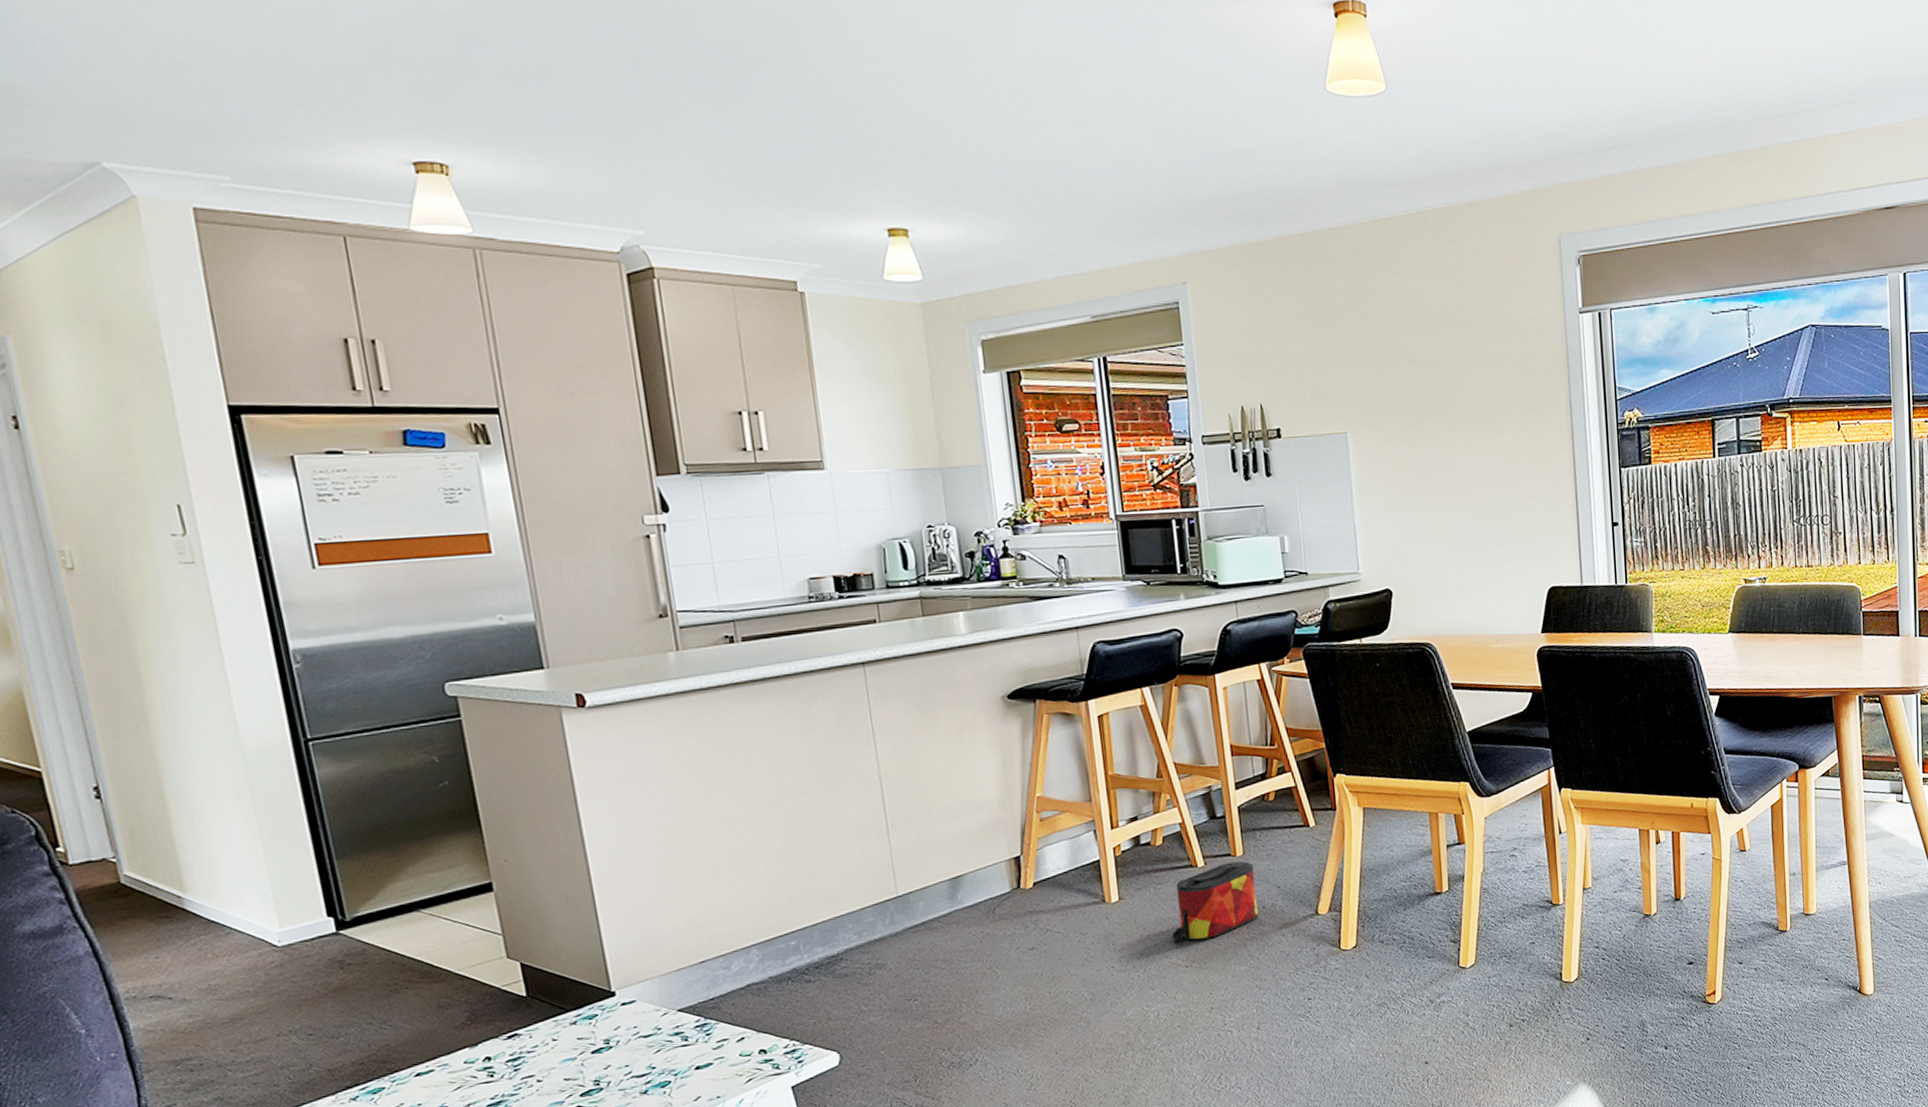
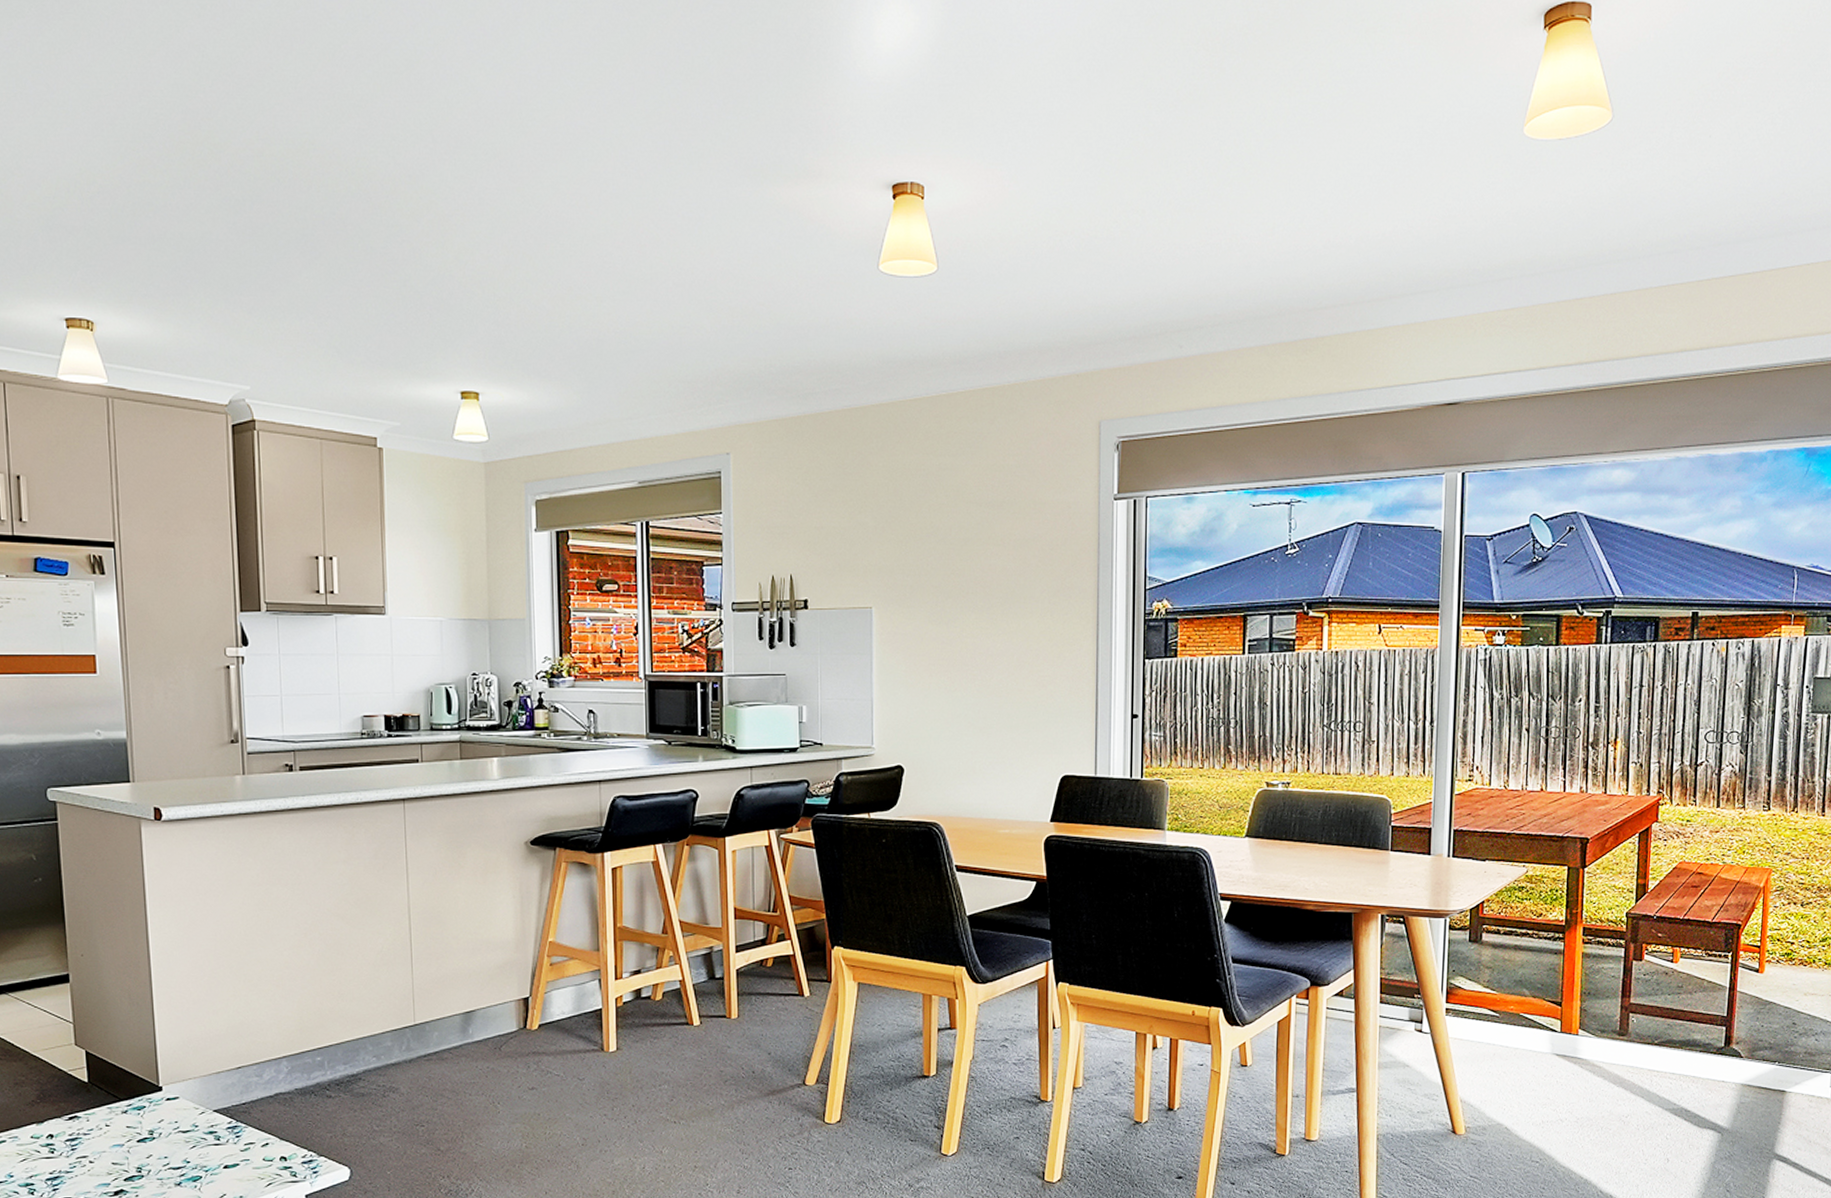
bag: present [1172,861,1259,942] -> none [664,1024,748,1099]

